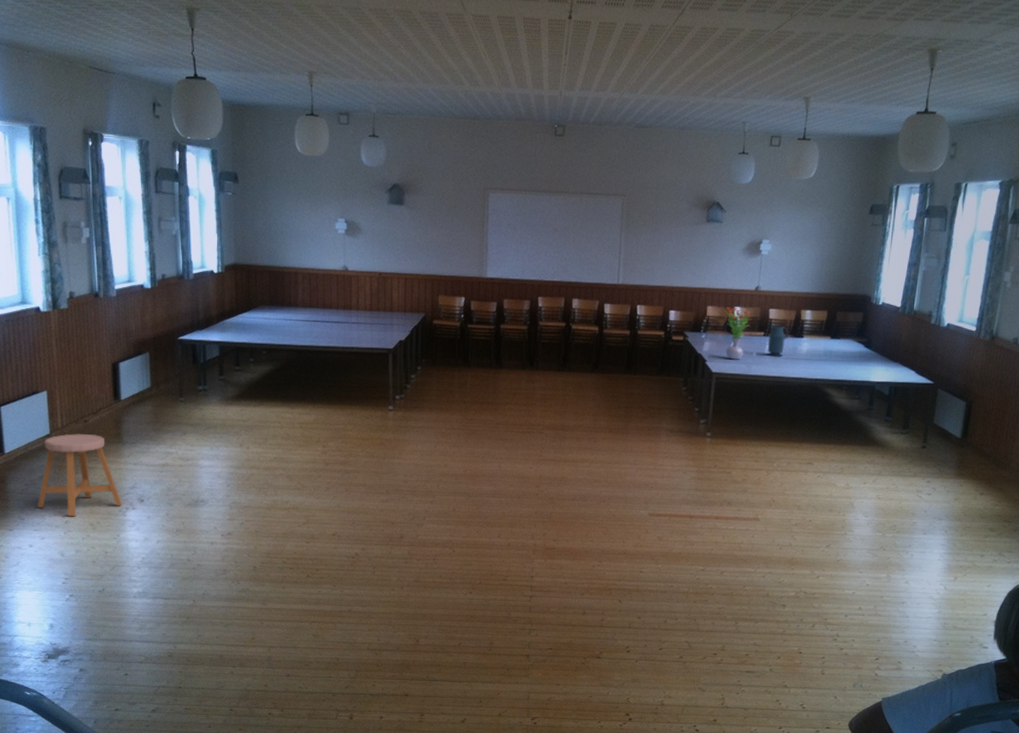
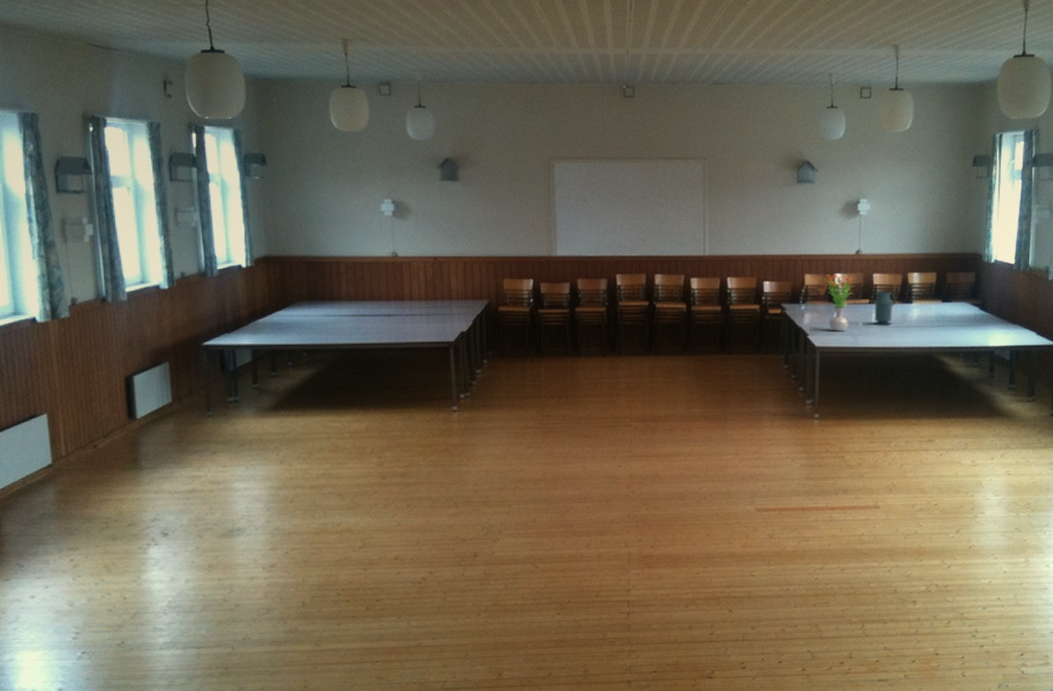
stool: present [38,433,122,517] -> none [40,460,142,559]

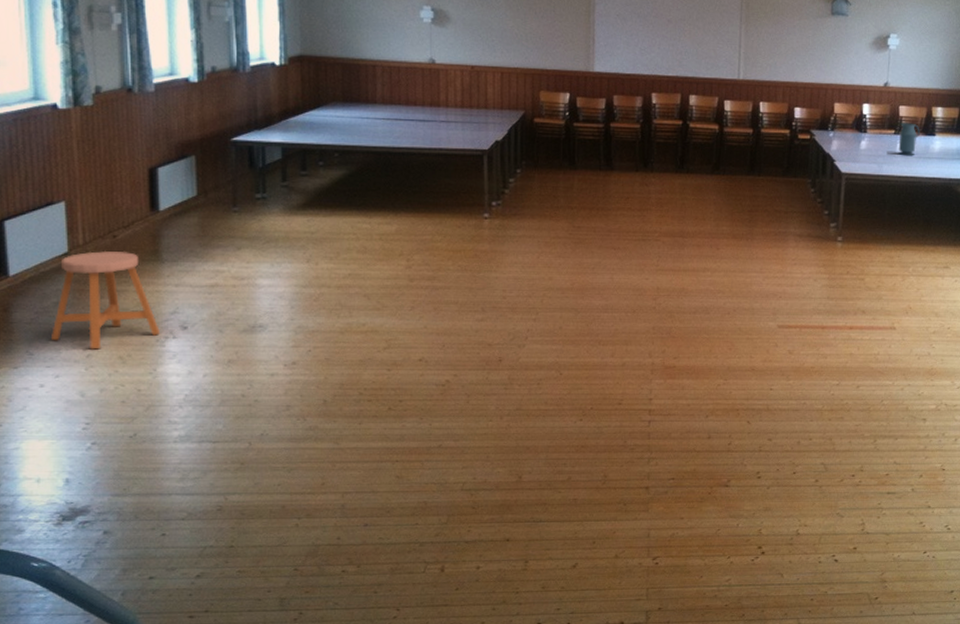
stool: none [40,460,142,559] -> present [51,250,160,350]
flower arrangement: present [824,275,854,332] -> none [852,104,881,159]

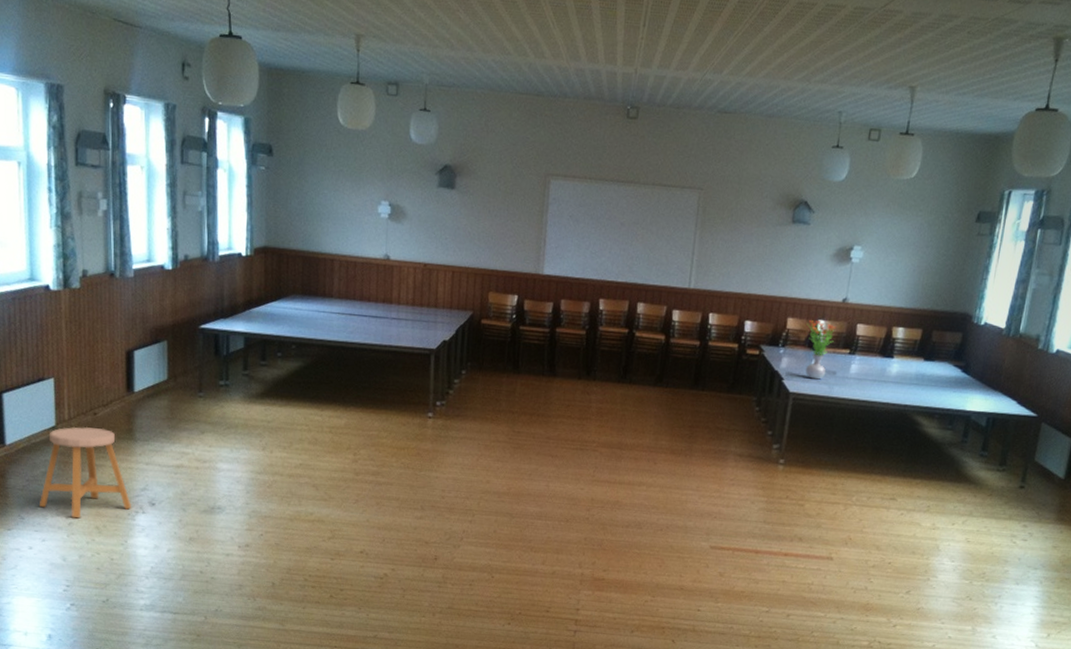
flower arrangement: none [852,104,881,159] -> present [805,320,837,380]
water jug: present [898,122,920,156] -> none [851,342,878,379]

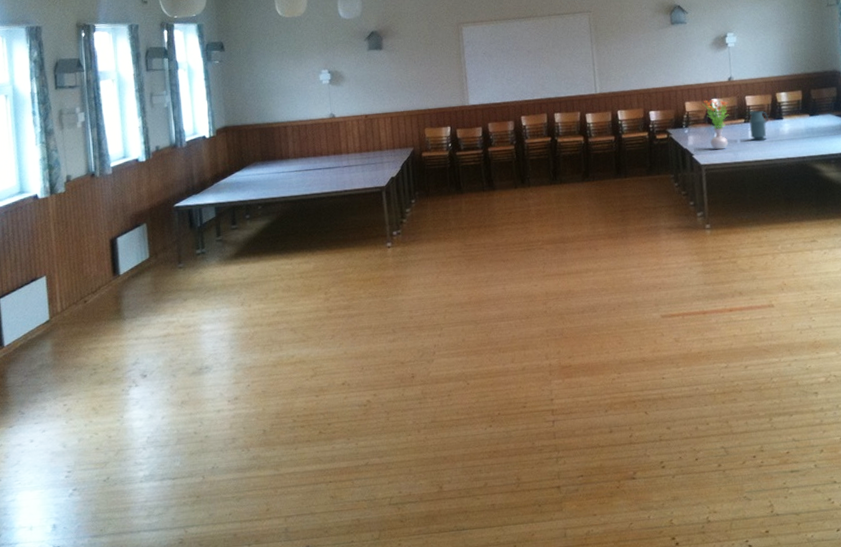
stool: present [40,426,131,518] -> none [38,314,125,404]
water jug: none [851,342,878,379] -> present [749,110,769,142]

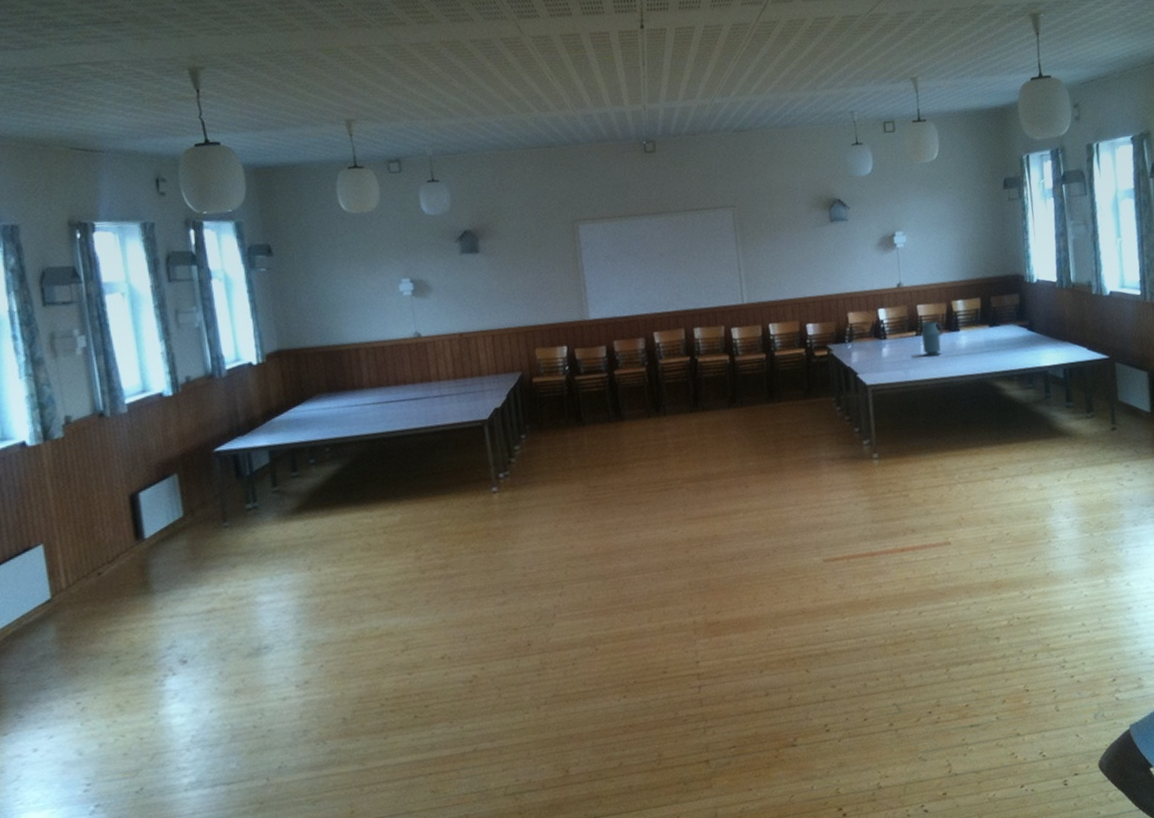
flower arrangement: present [702,100,729,150] -> none [867,310,899,368]

